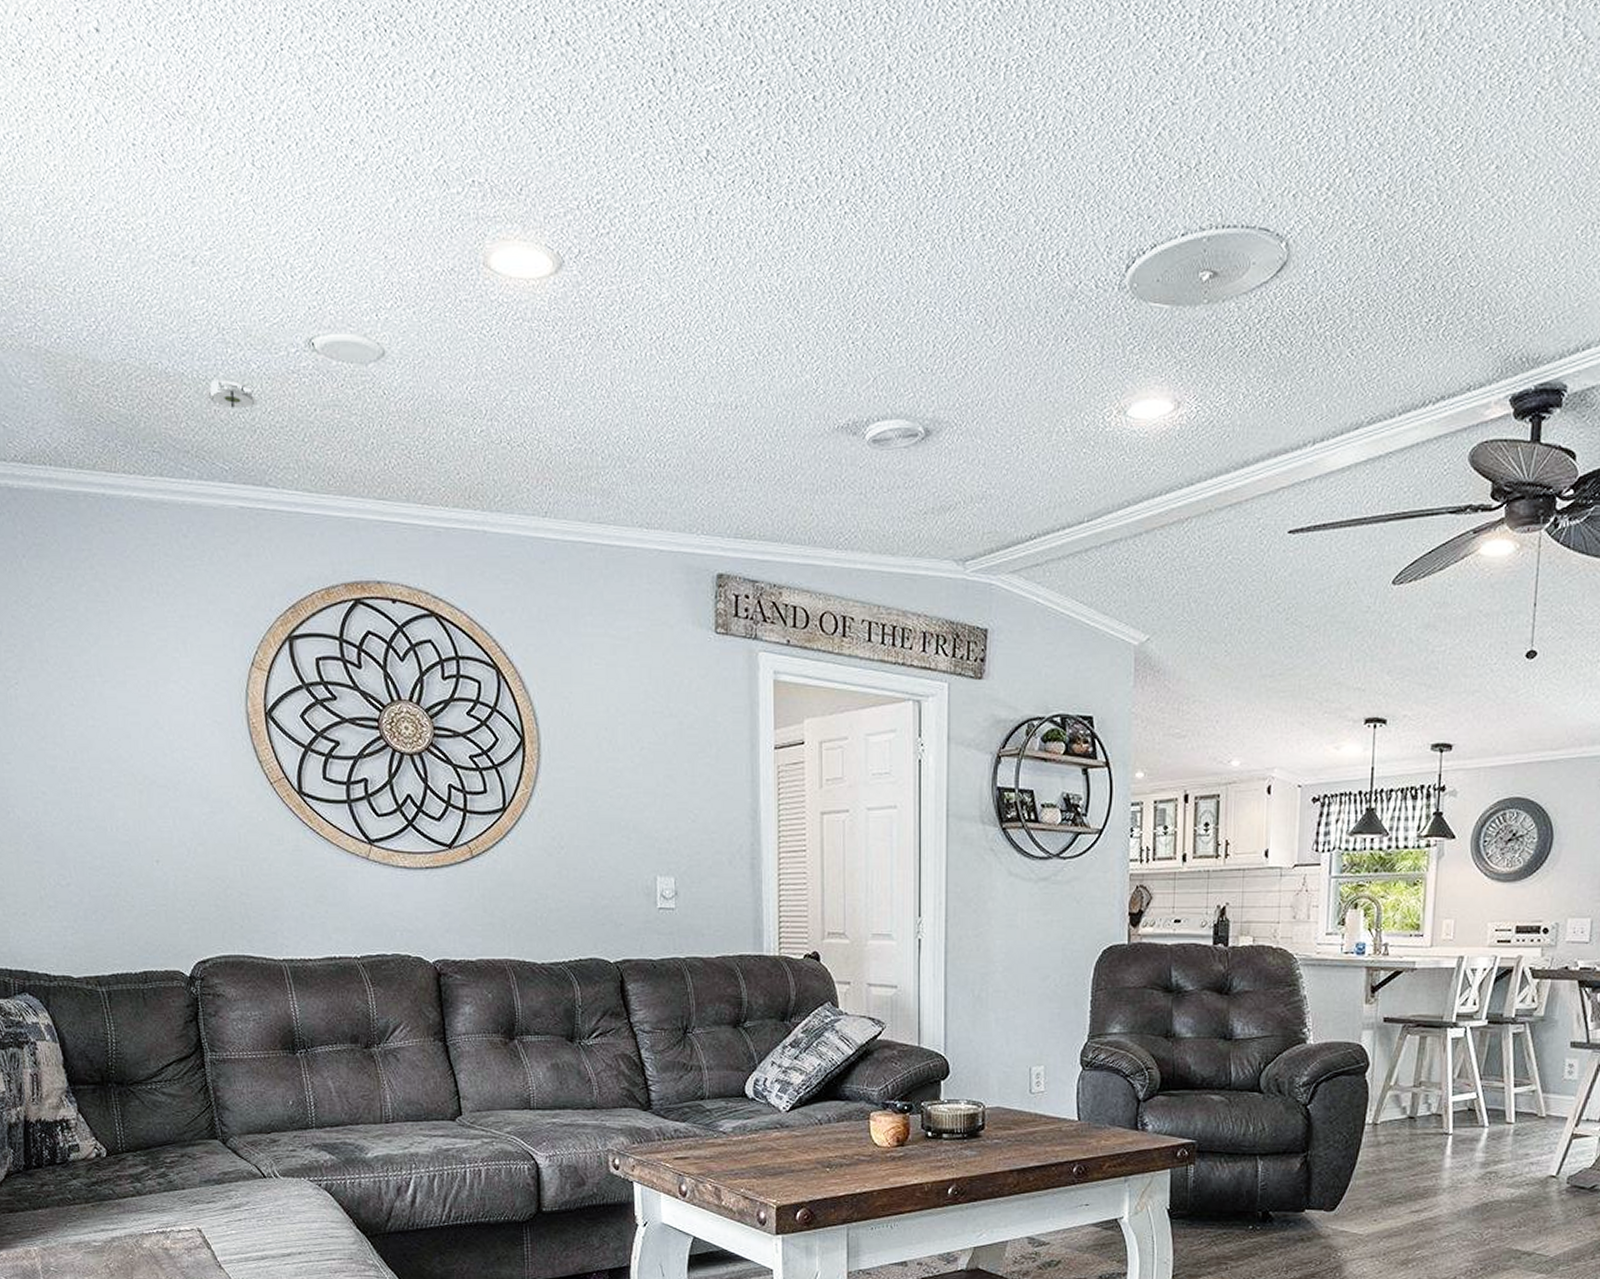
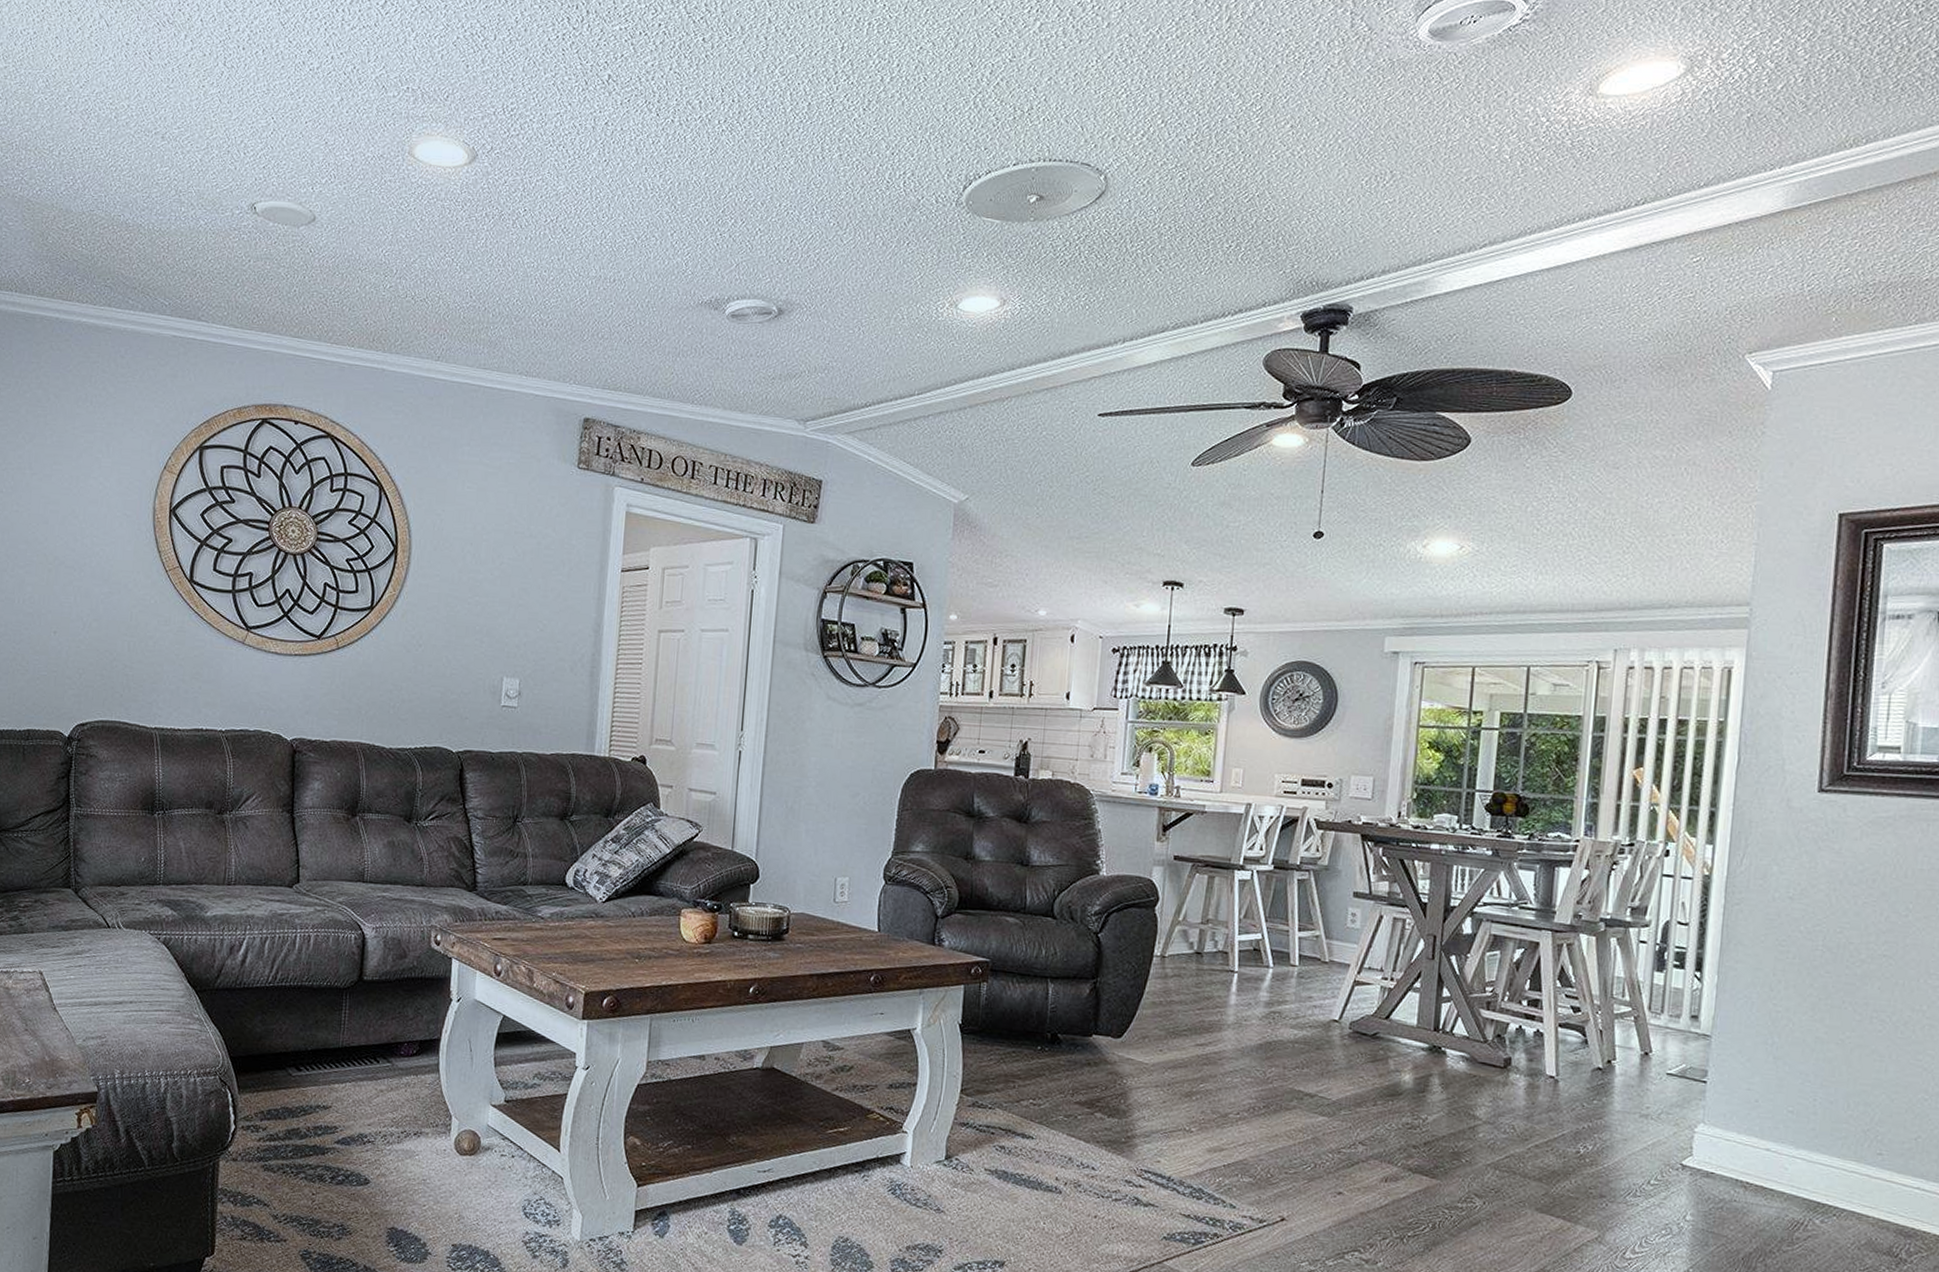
smoke detector: present [206,379,257,408] -> none [158,231,201,256]

